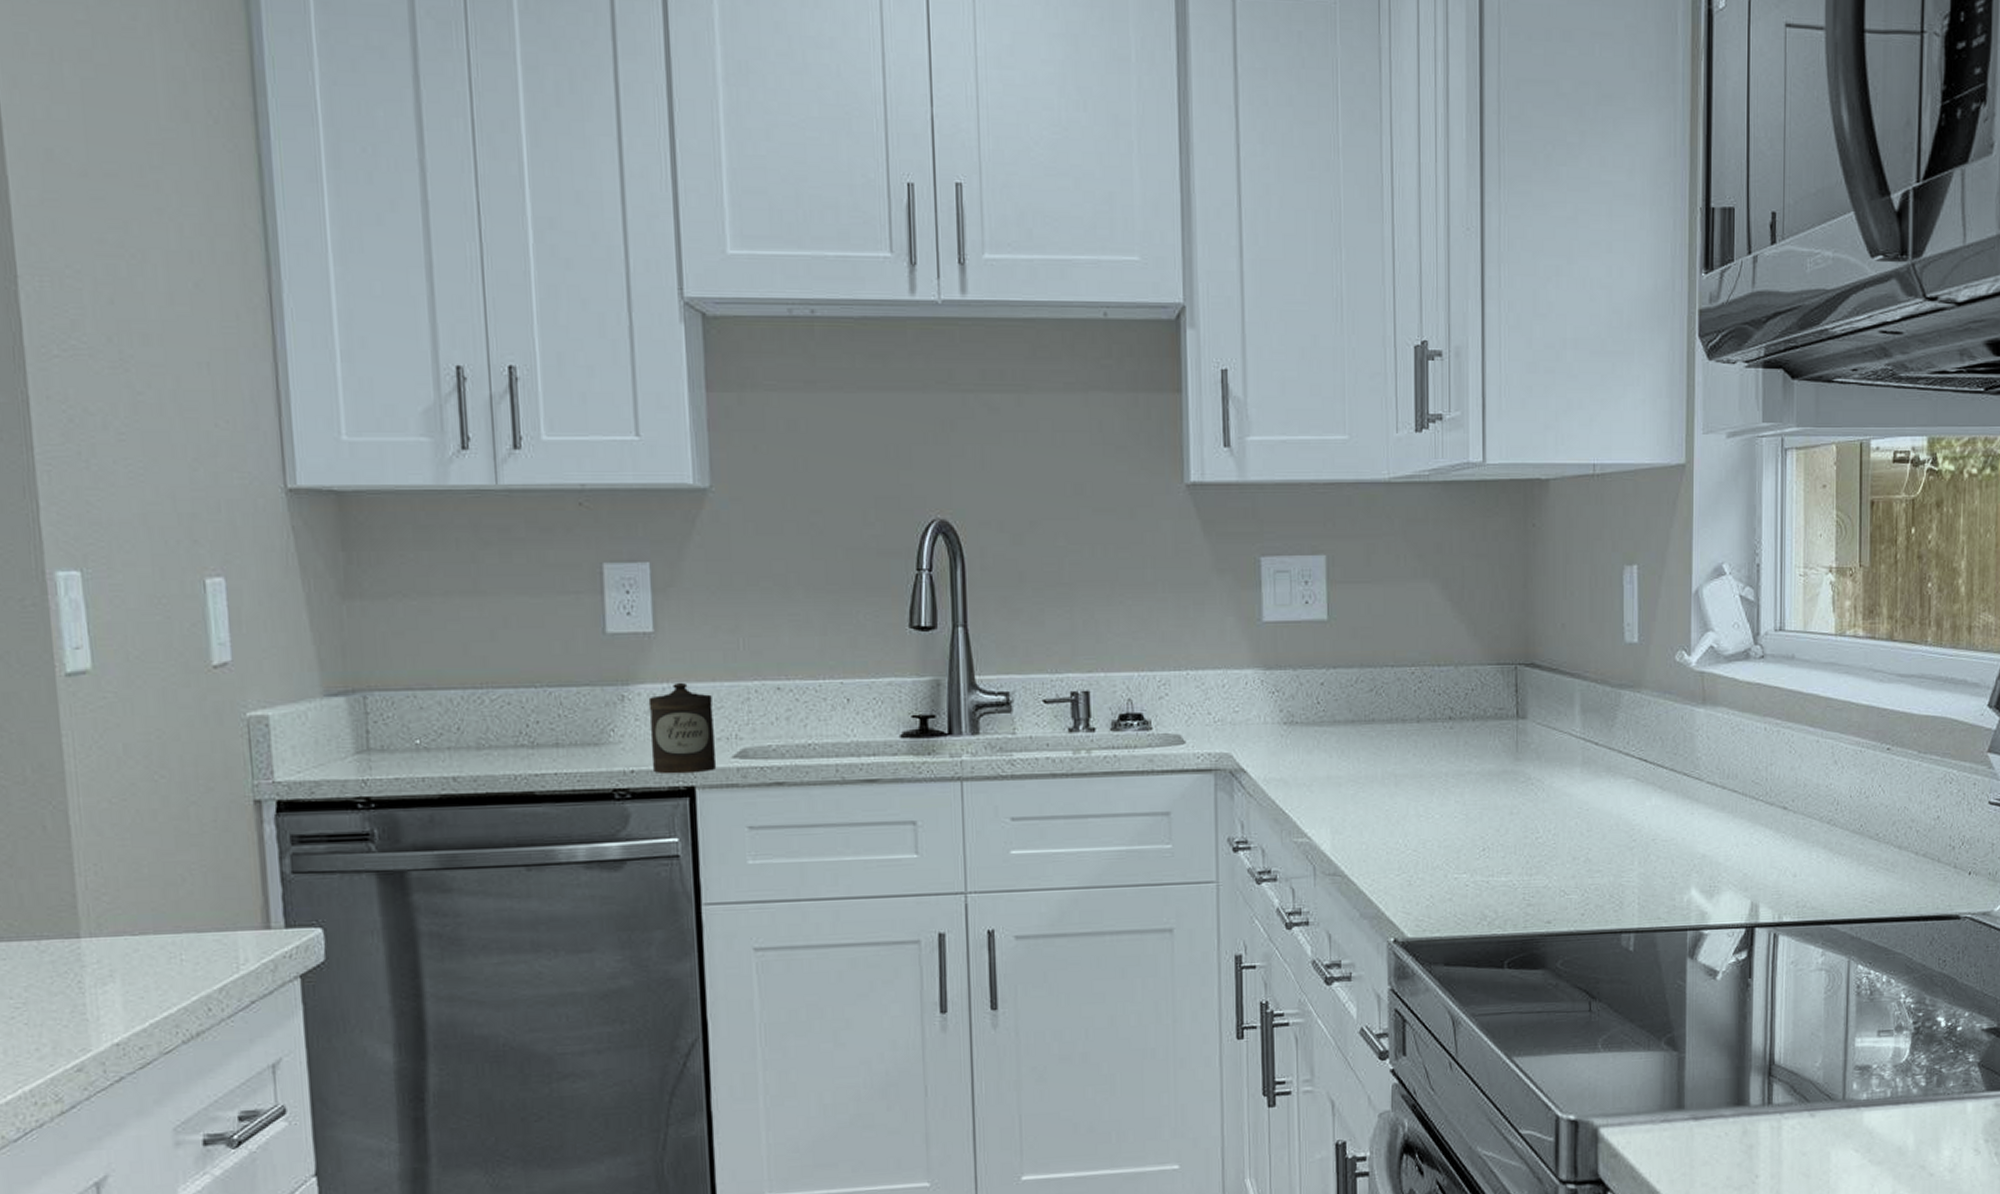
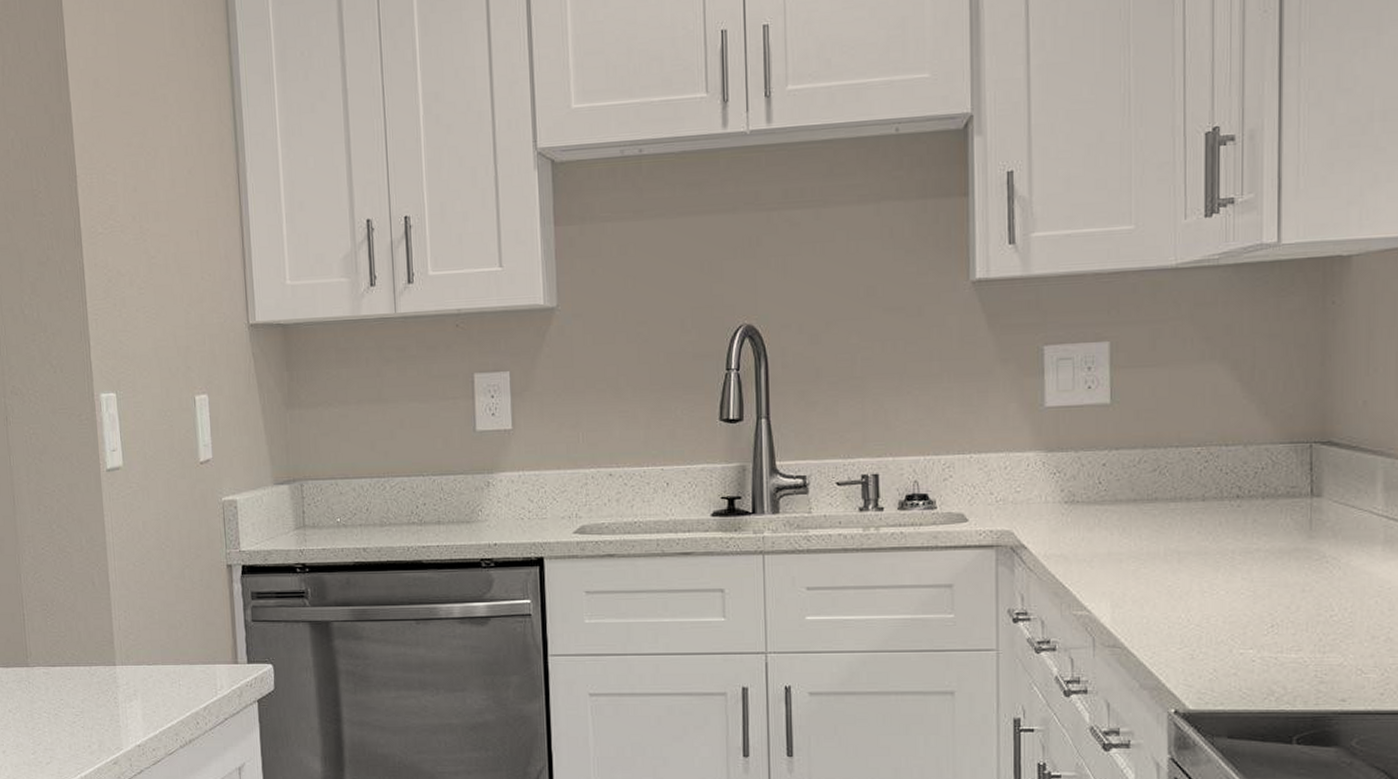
canister: present [648,682,717,775] -> none [508,470,561,547]

